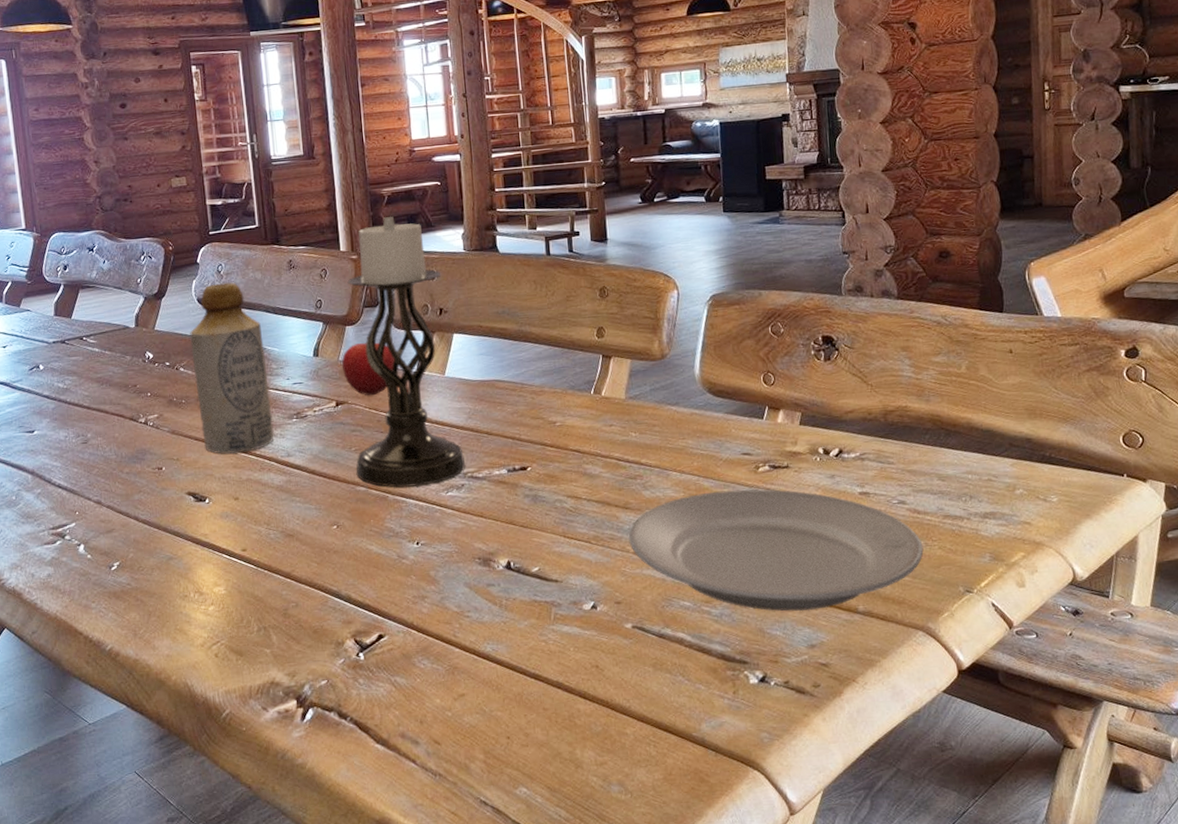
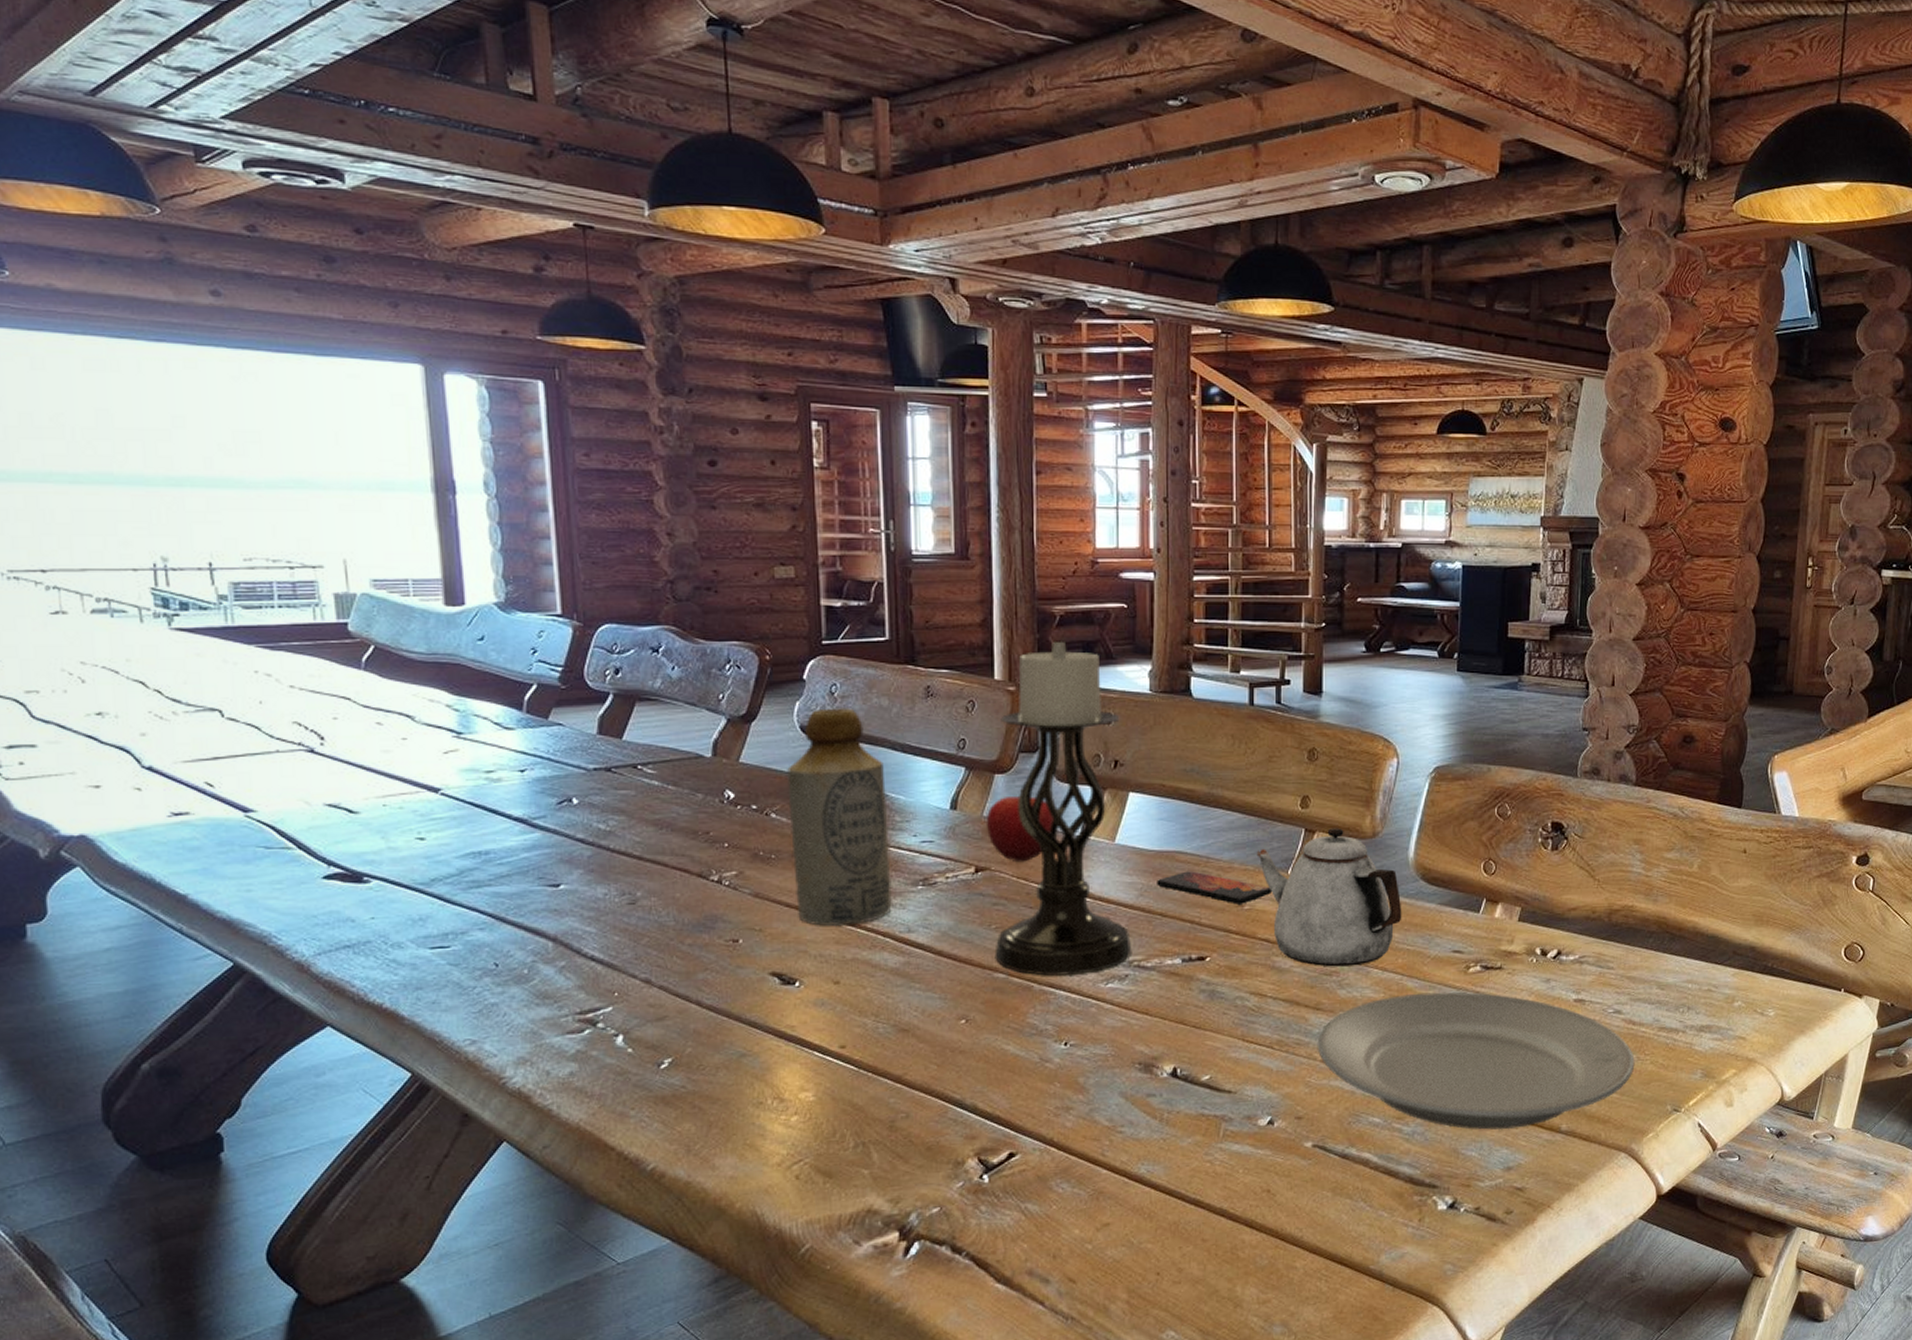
smartphone: none [481,395,579,422] -> present [1157,871,1273,904]
teapot: none [563,352,694,472] -> present [1256,828,1402,967]

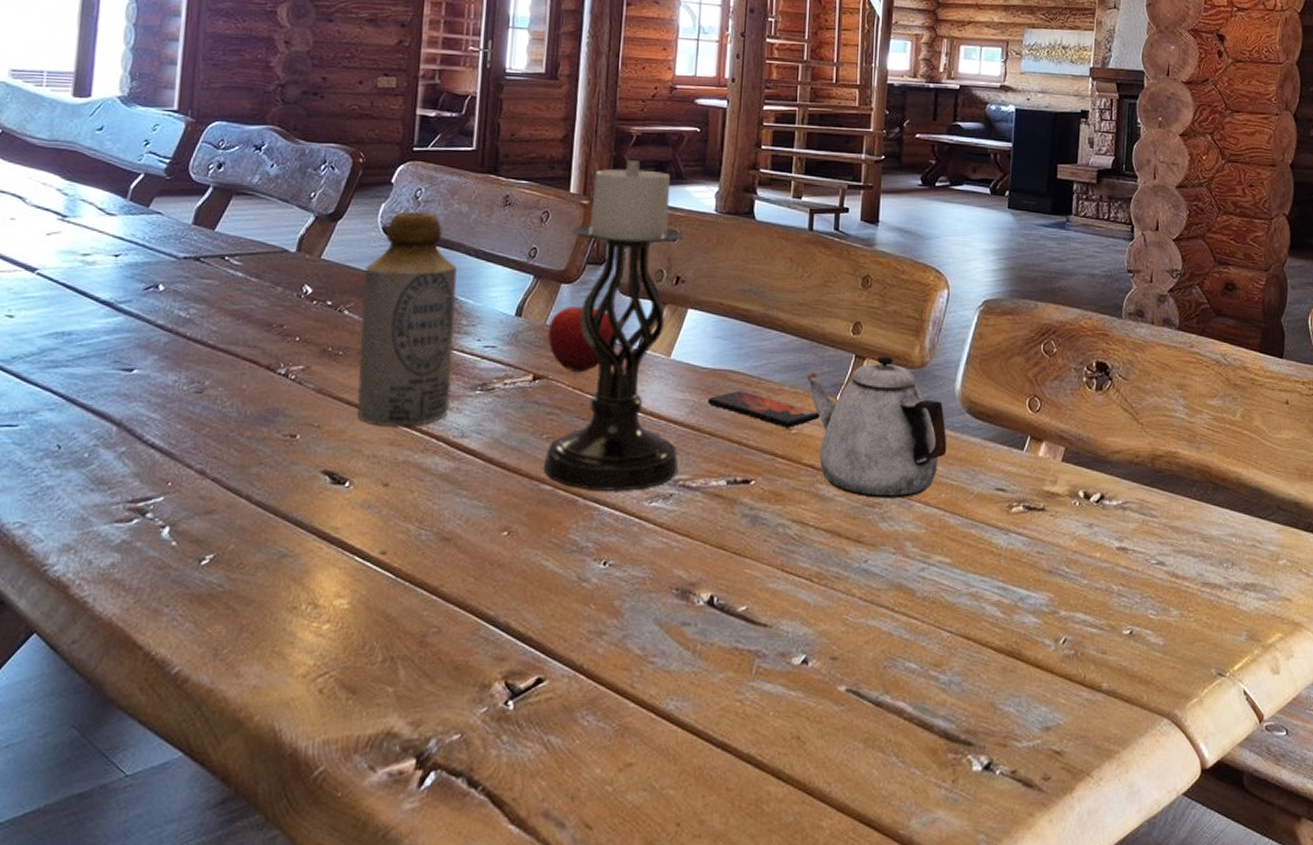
plate: present [1317,991,1635,1130] -> none [856,531,1178,685]

